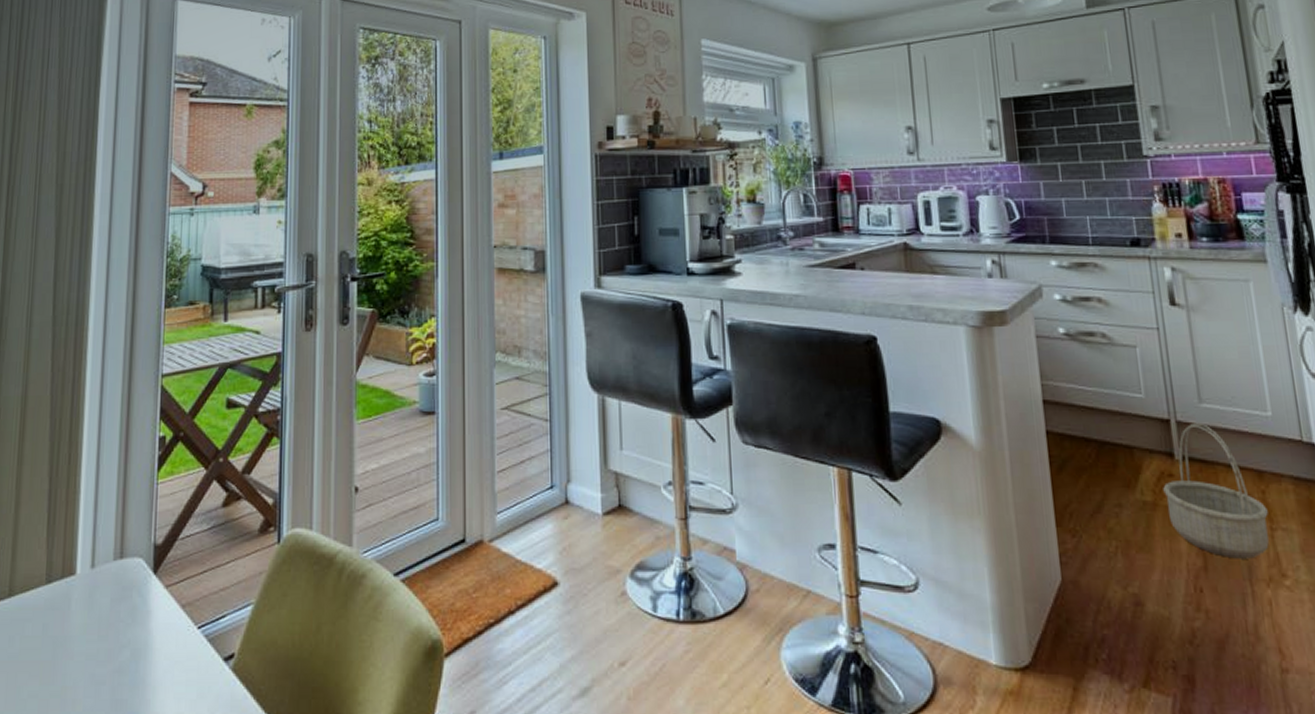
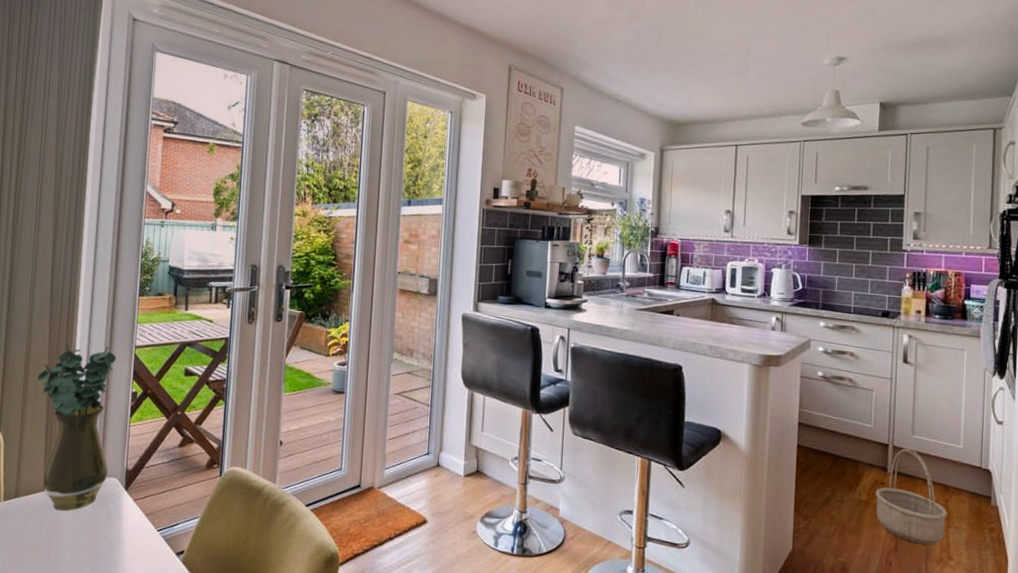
vase: none [37,378,138,610] -> present [37,343,116,511]

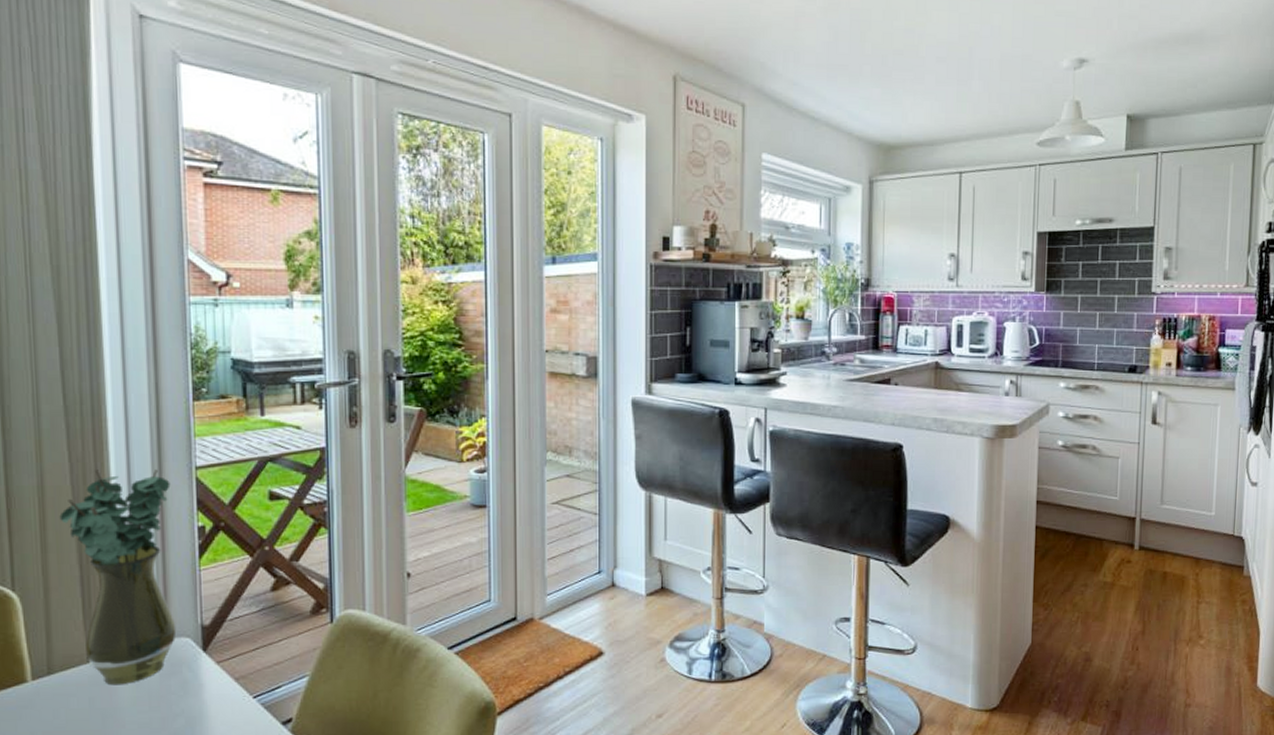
basket: present [875,448,947,545] -> none [1121,520,1198,625]

